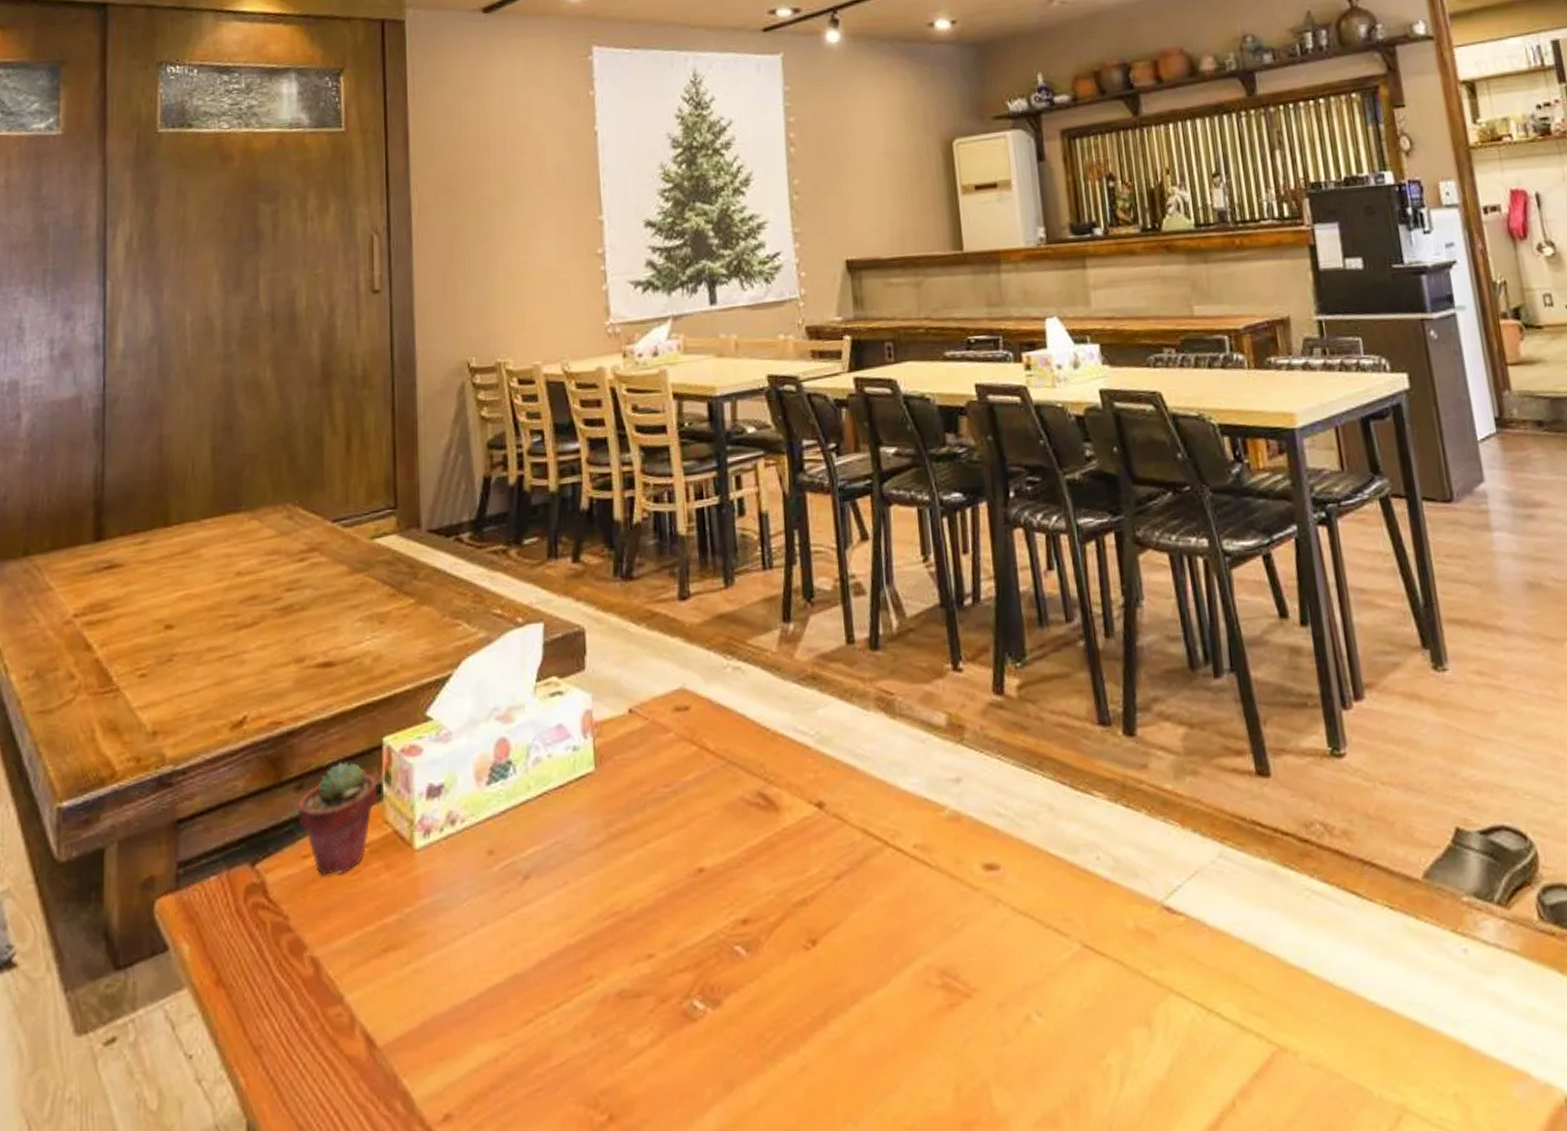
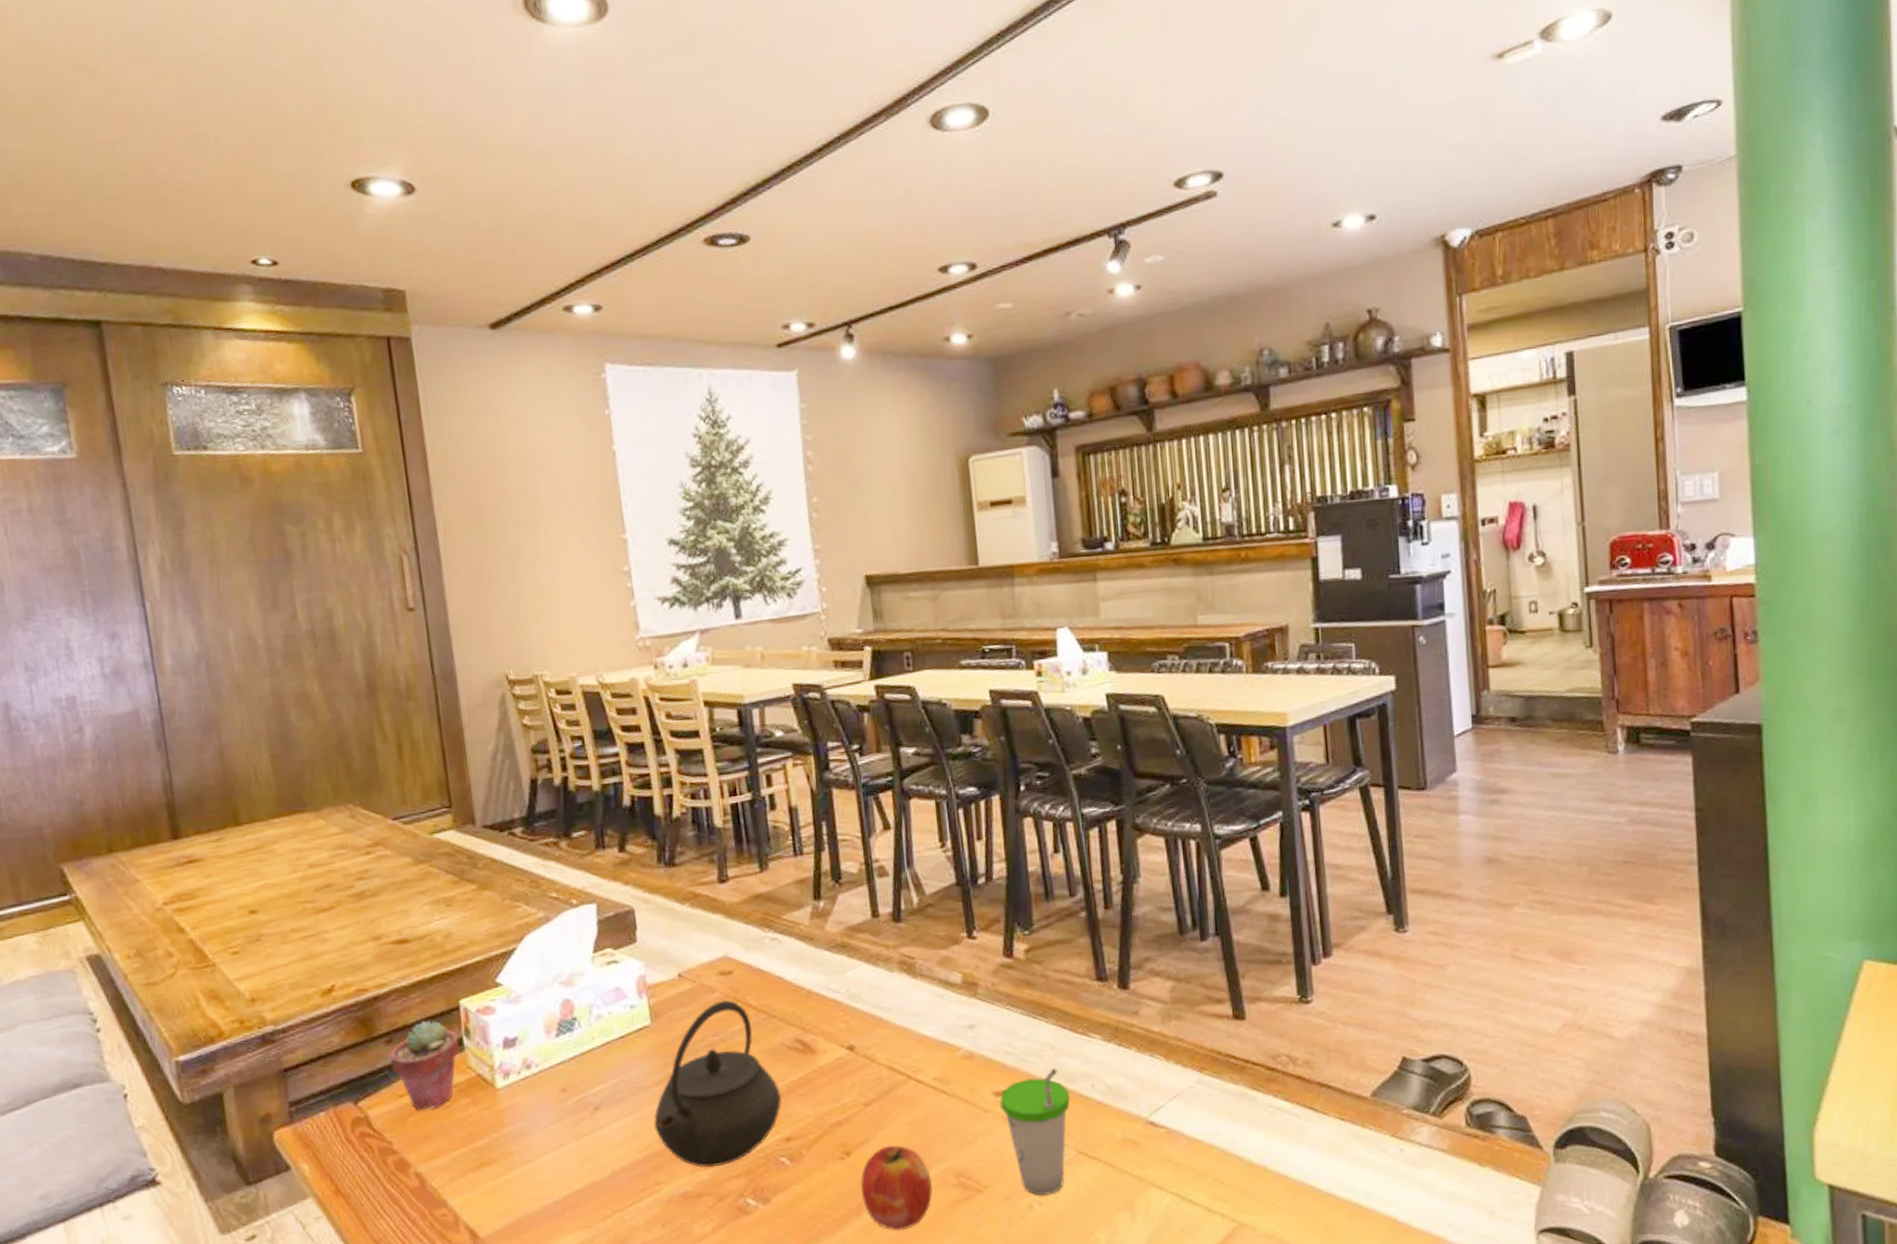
kettle: none [591,742,739,958] -> present [653,1000,782,1168]
apple: none [827,932,912,1048] -> present [860,1145,932,1231]
cup: none [989,835,1073,1003] -> present [999,1068,1071,1195]

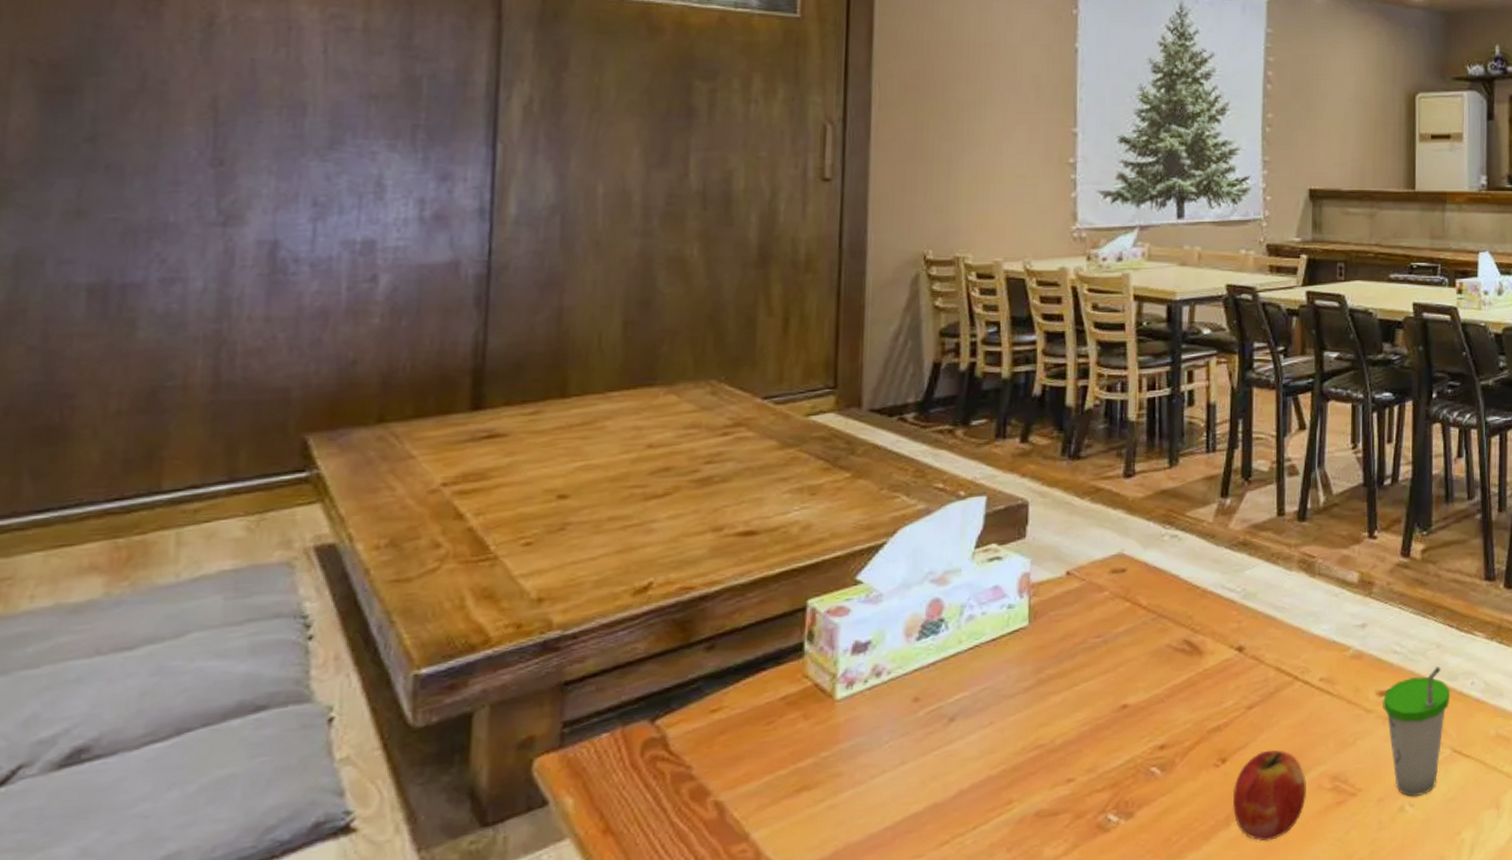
potted succulent: present [390,1020,460,1110] -> none [707,622,799,727]
kettle: present [653,1000,782,1168] -> none [1016,599,1161,782]

